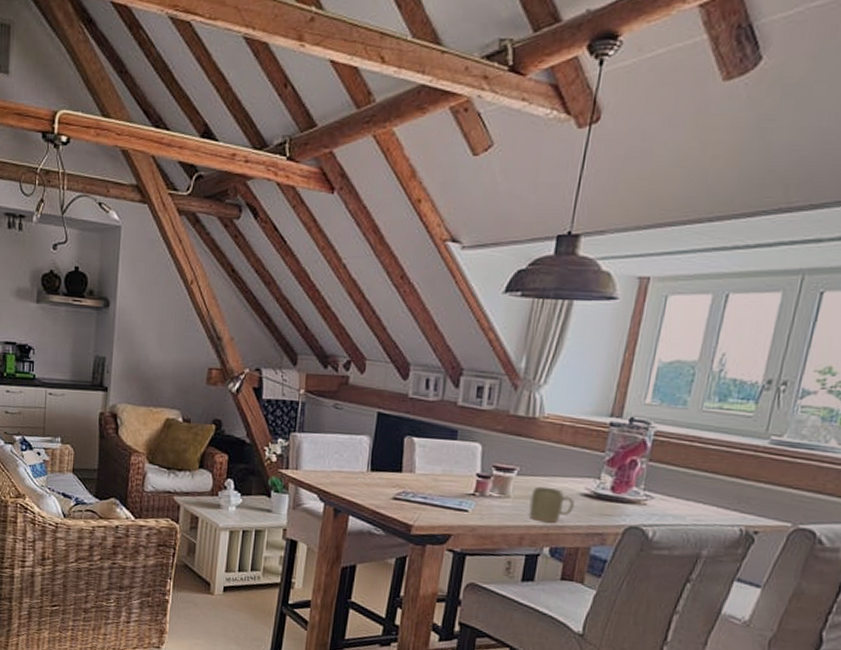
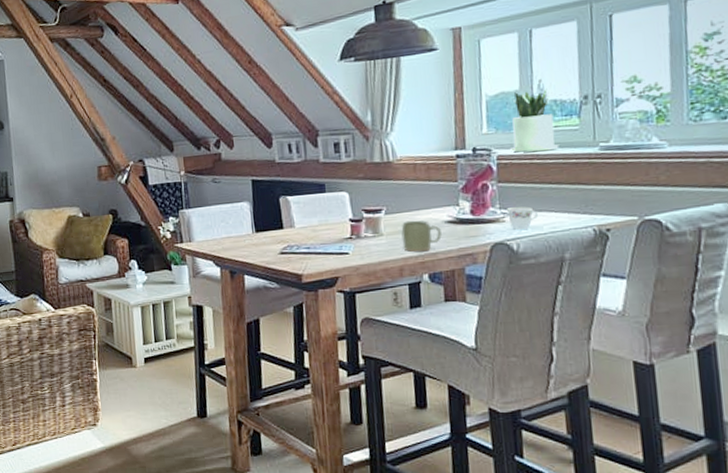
teacup: none [650,490,684,518] -> present [506,206,538,231]
planter: none [672,363,732,436] -> present [510,89,559,153]

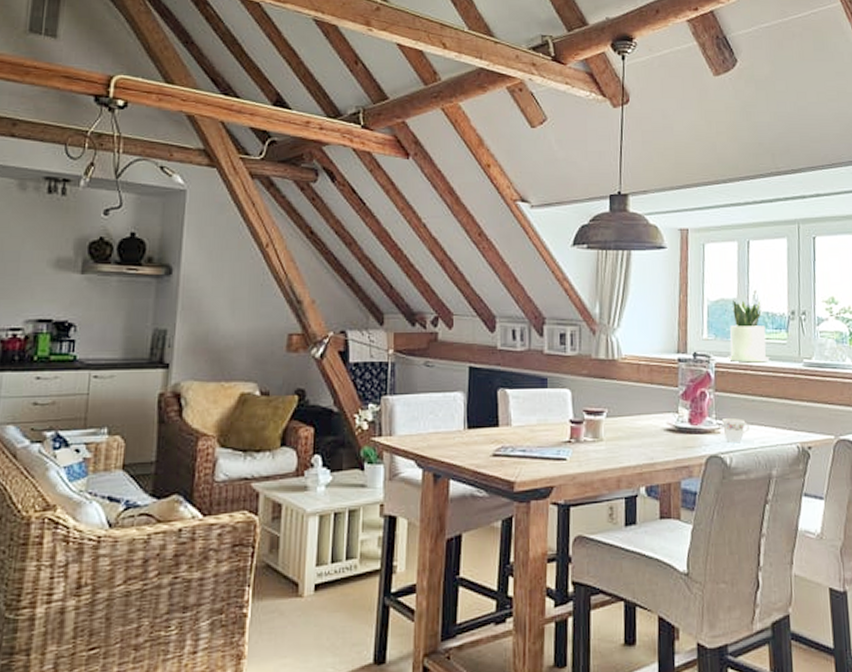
mug: present [401,220,442,252] -> none [621,426,660,462]

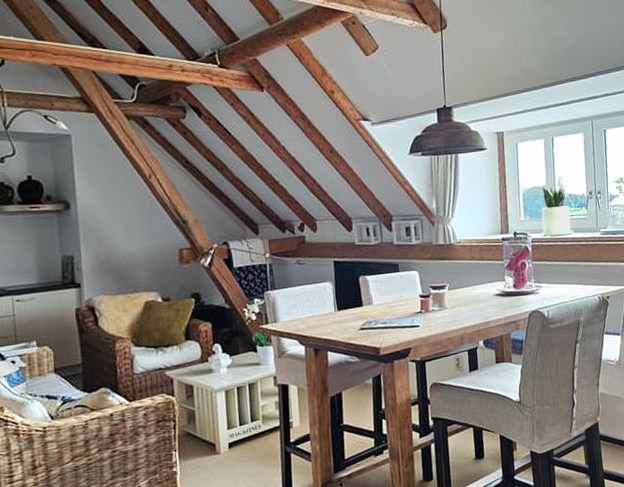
teacup: present [721,418,749,444] -> none [539,280,561,301]

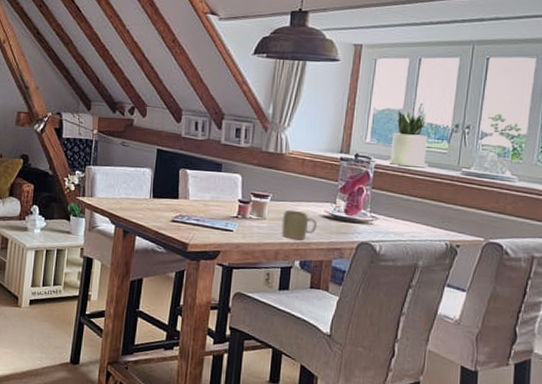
mug: none [461,294,493,322] -> present [281,209,317,240]

